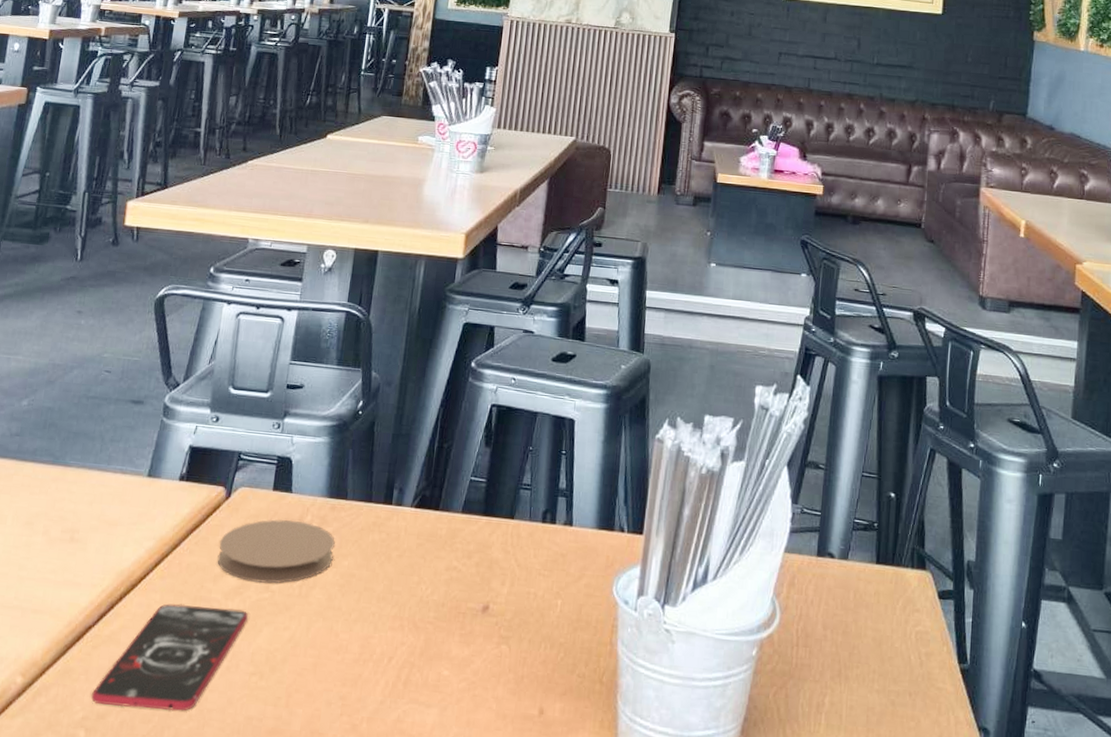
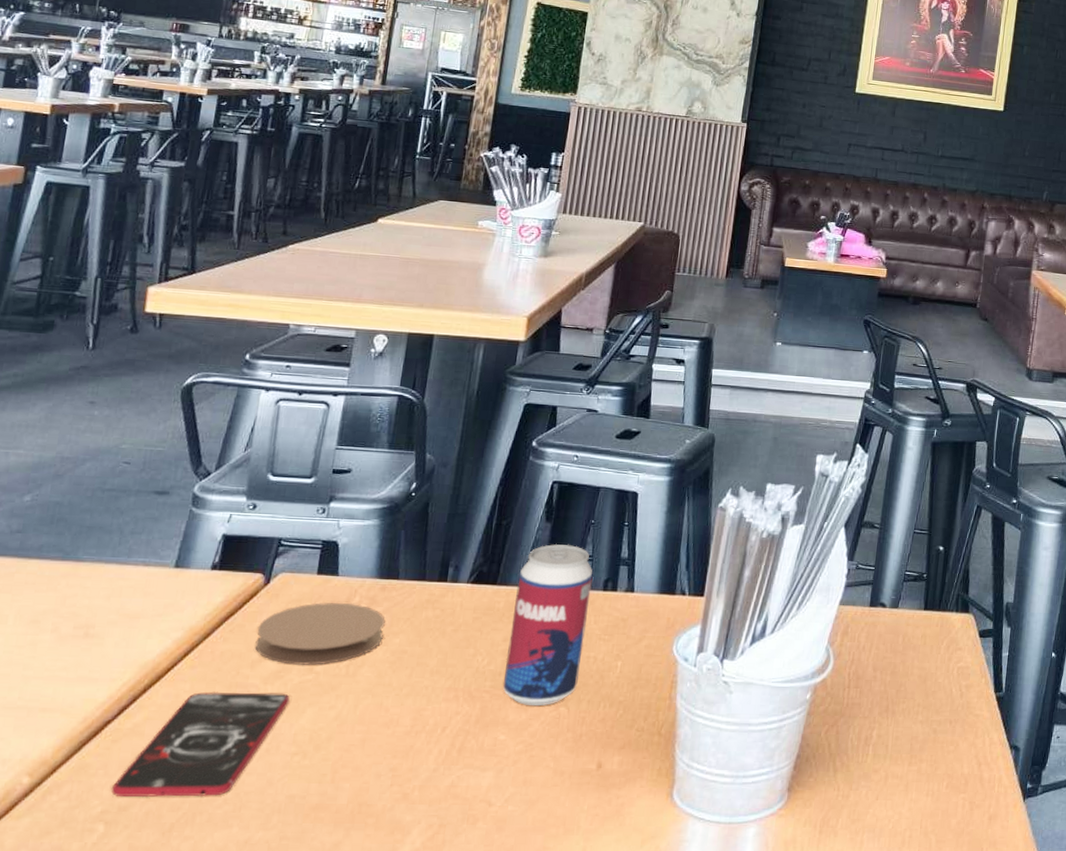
beverage can: none [446,470,532,643] -> present [503,544,593,707]

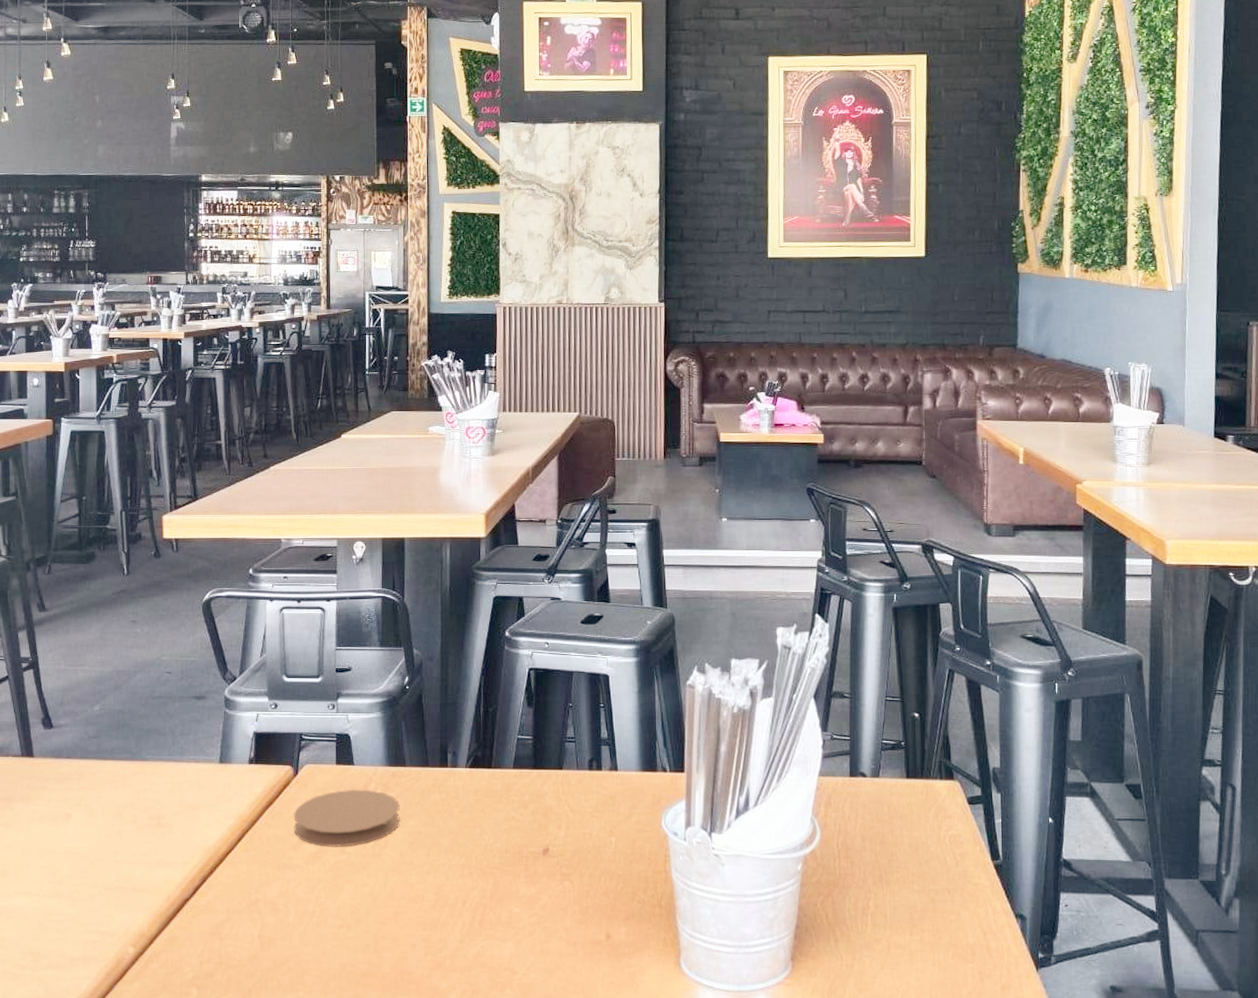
smartphone: present [111,691,291,798] -> none [198,872,330,966]
beverage can: present [503,544,593,707] -> none [509,728,578,881]

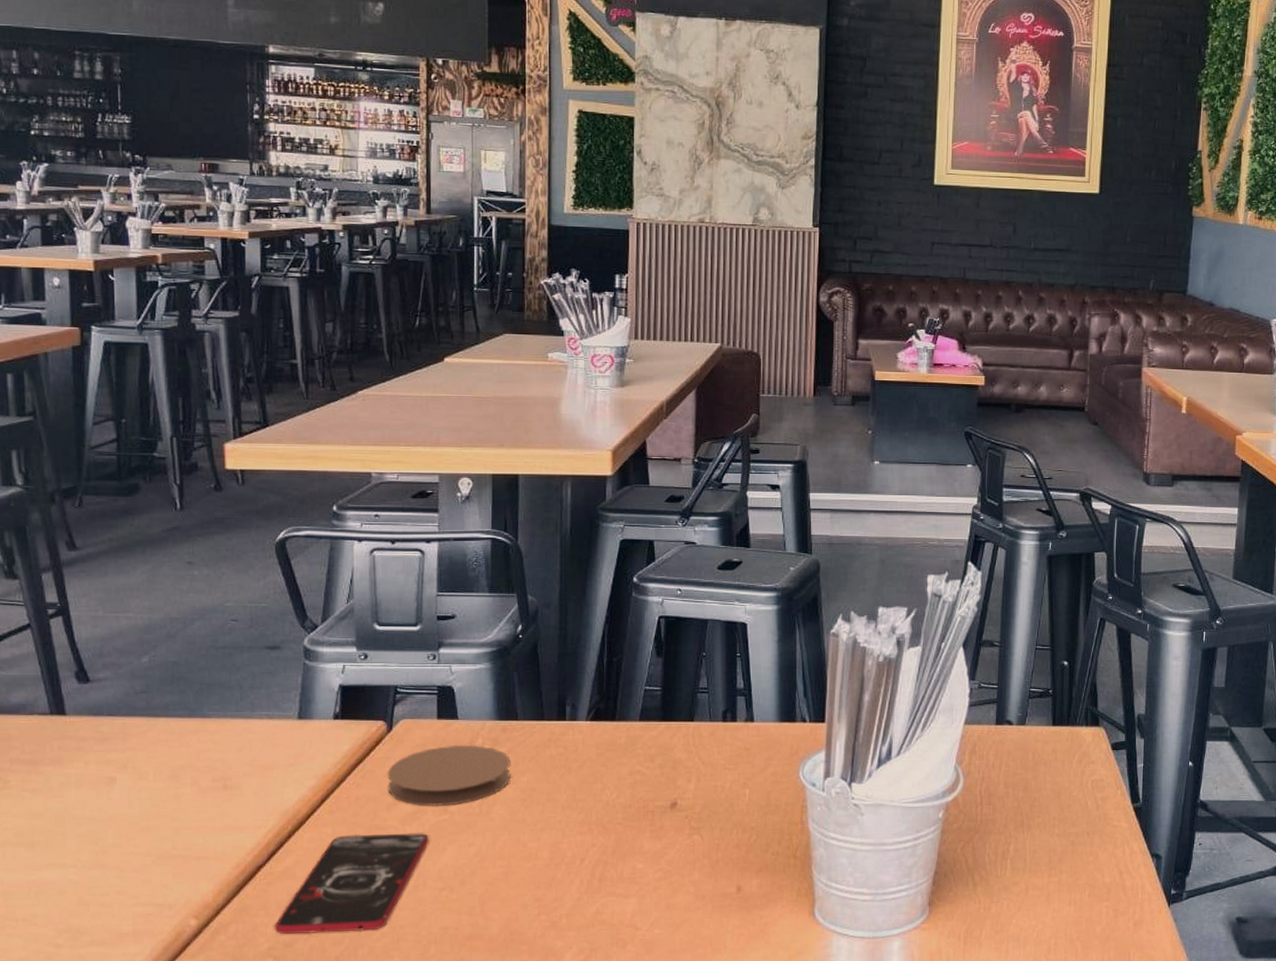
smartphone: none [198,872,330,966] -> present [275,833,430,934]

